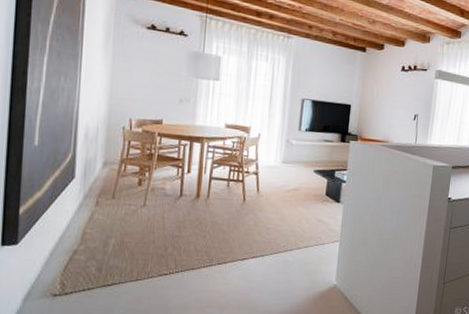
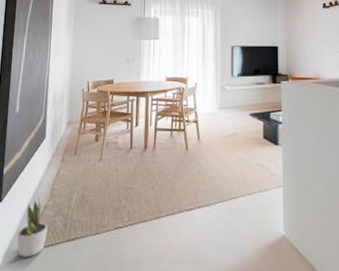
potted plant: none [39,240,78,302] -> present [17,196,48,257]

